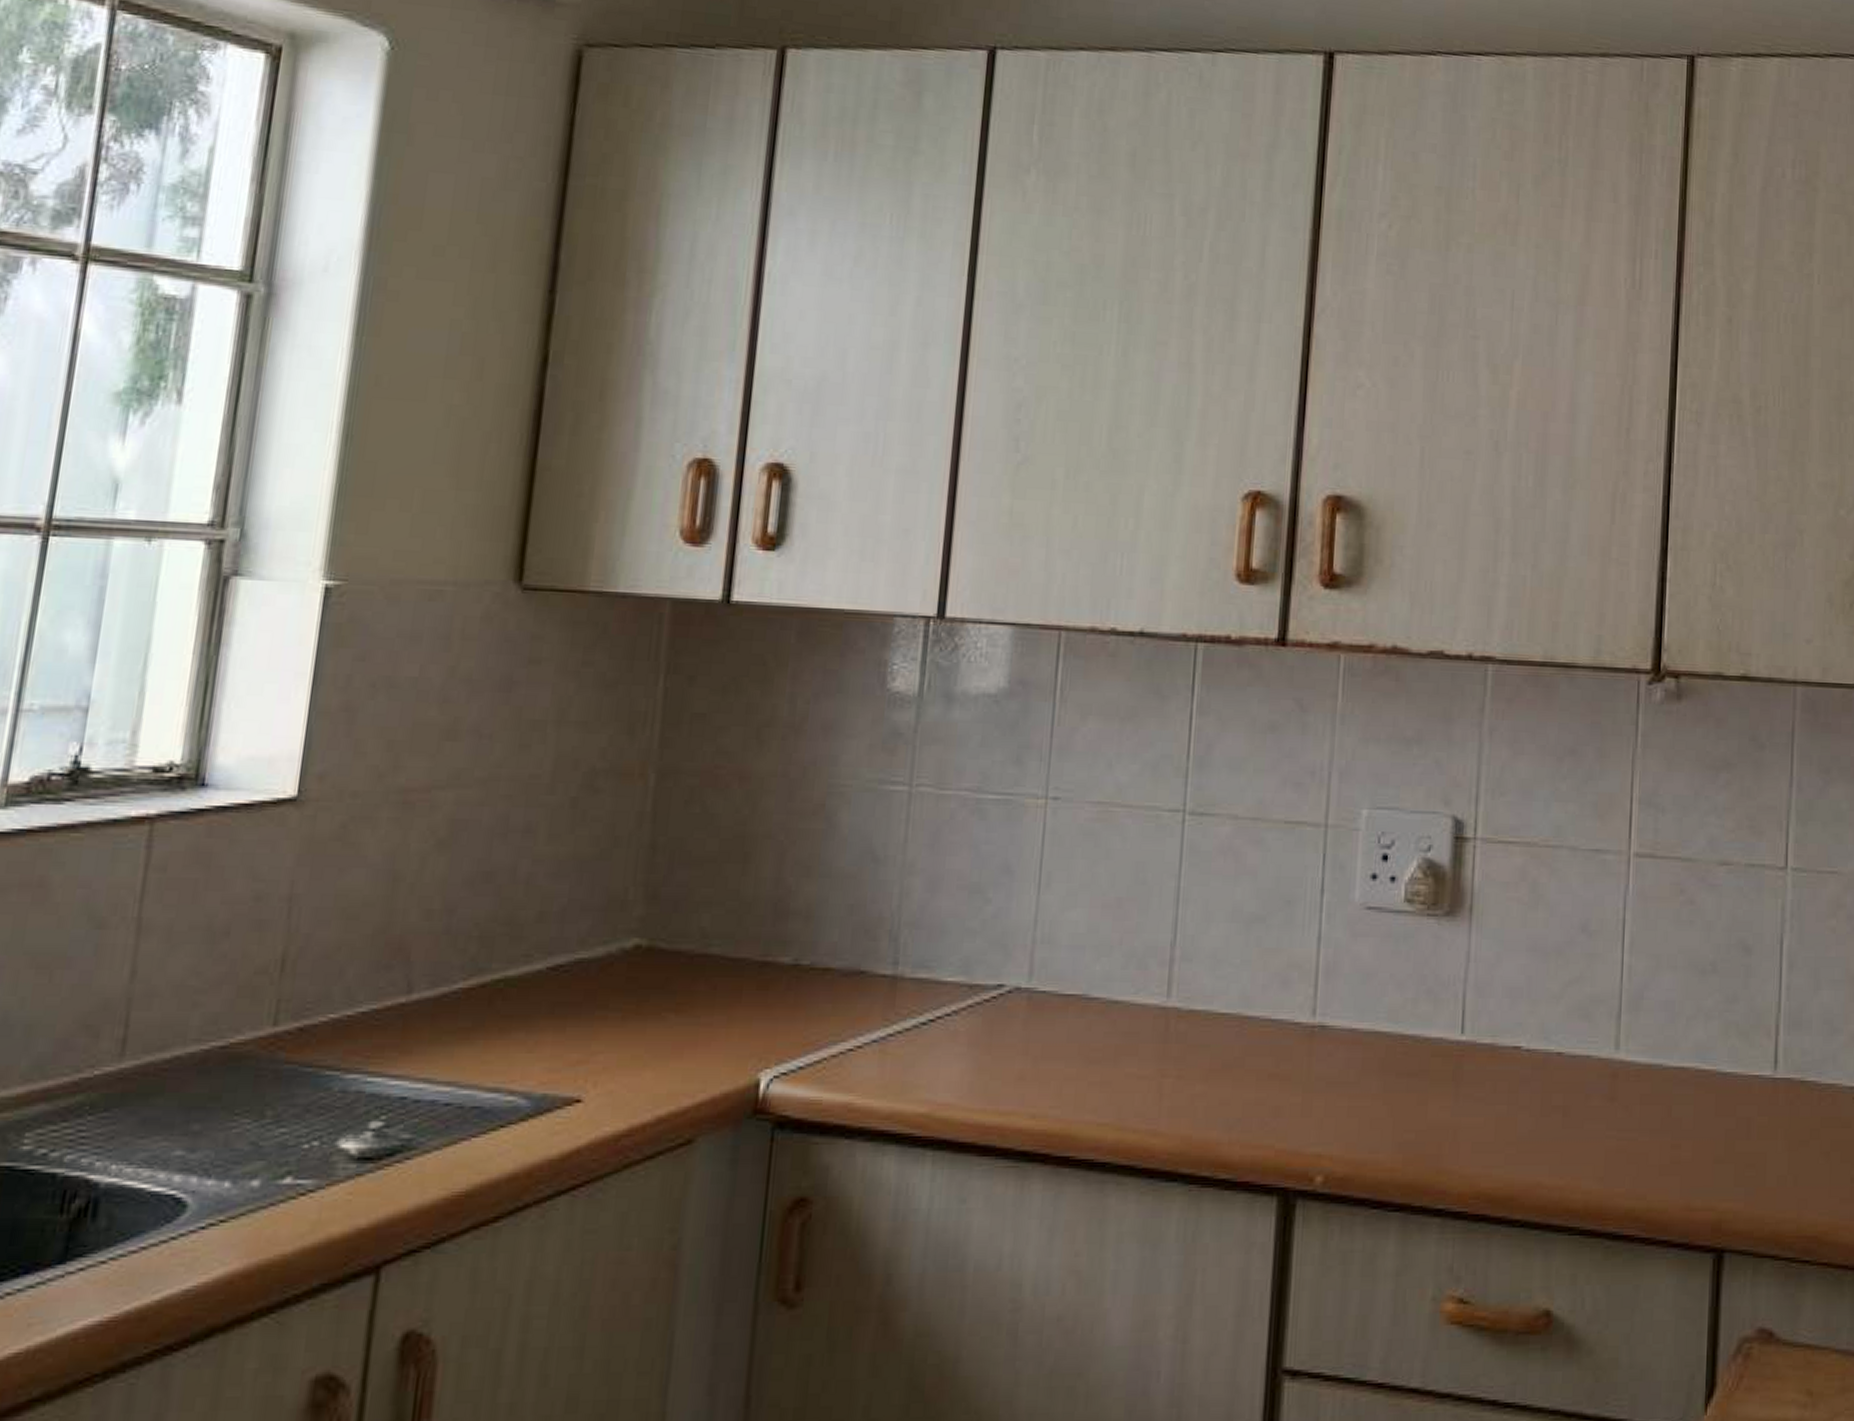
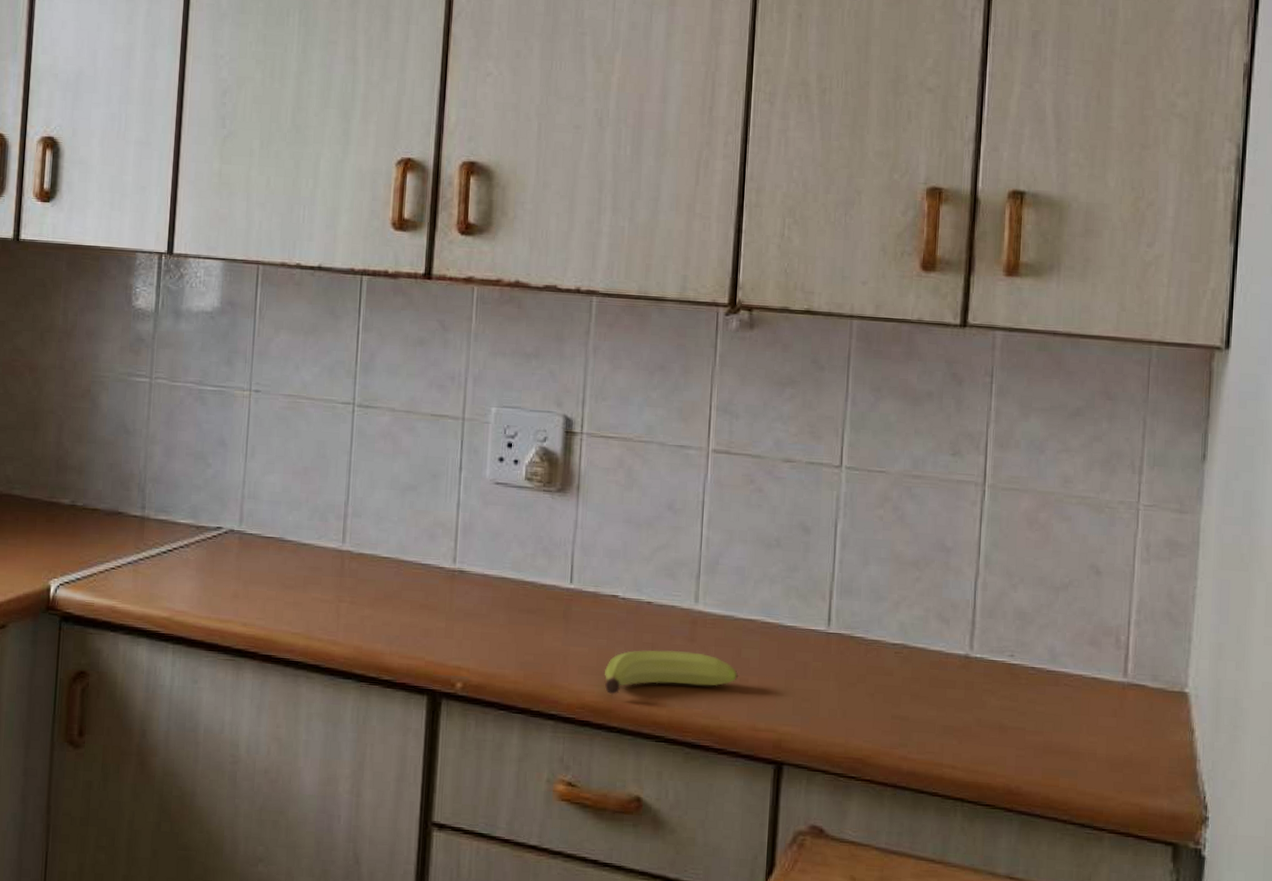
fruit: none [1505,1113,1669,1178] -> present [605,650,739,695]

